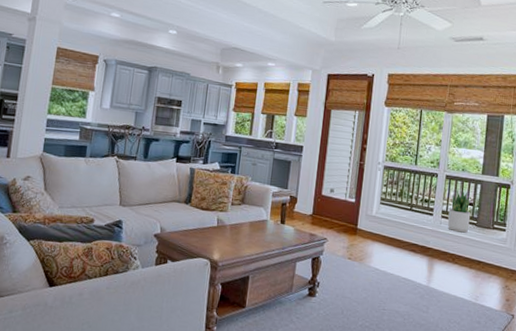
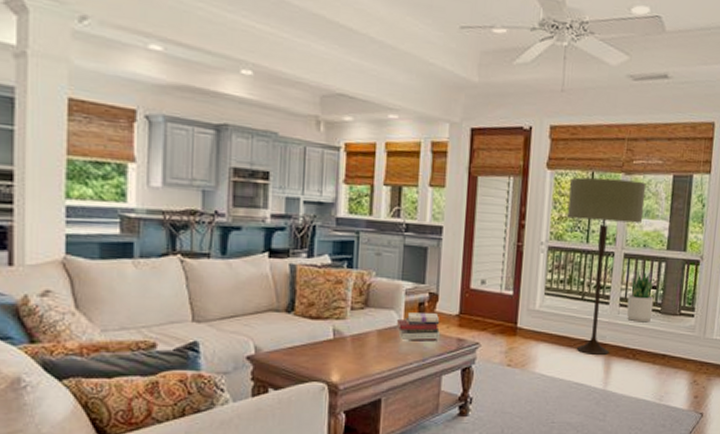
books: none [264,210,298,235] -> present [396,312,441,342]
floor lamp: none [400,113,465,257] -> present [568,177,646,355]

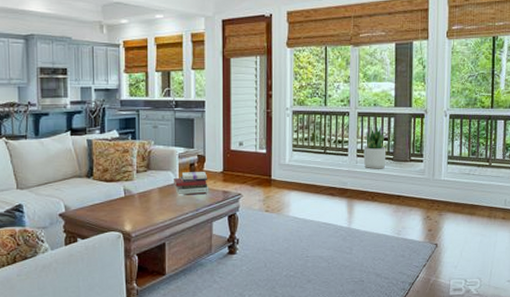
floor lamp: present [568,177,646,355] -> none [307,51,372,199]

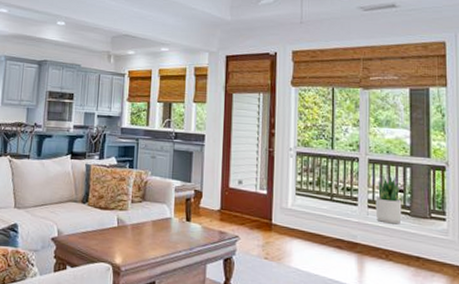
books: present [173,172,209,195] -> none [167,207,205,233]

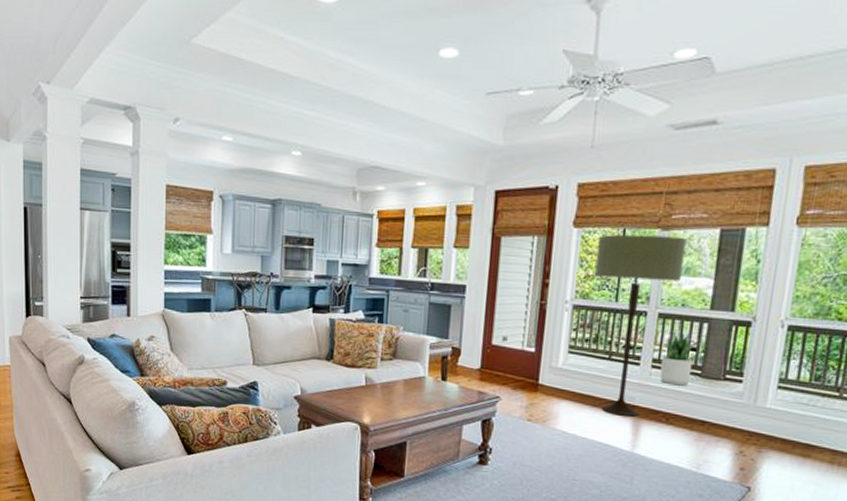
floor lamp: none [313,92,384,254] -> present [595,234,687,417]

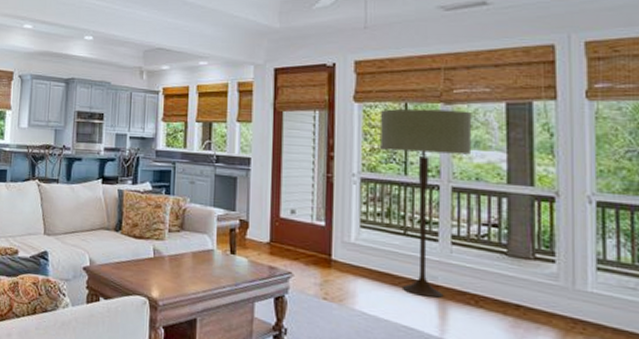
planter: present [660,333,694,386] -> none [461,208,496,265]

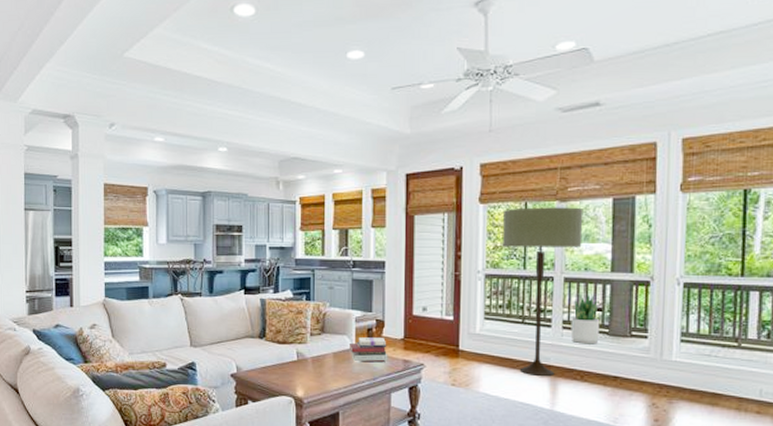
books: none [209,237,252,268] -> present [348,337,388,363]
planter: none [461,208,496,265] -> present [570,295,600,345]

